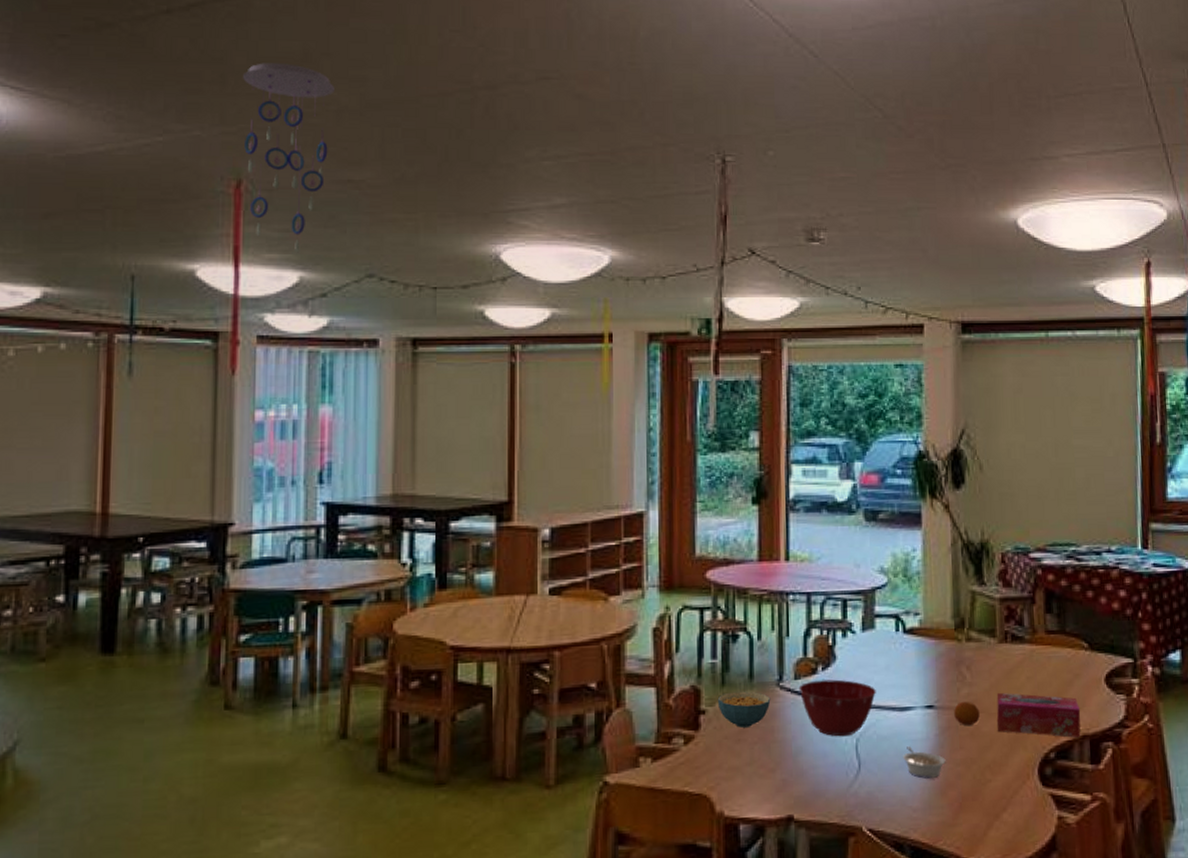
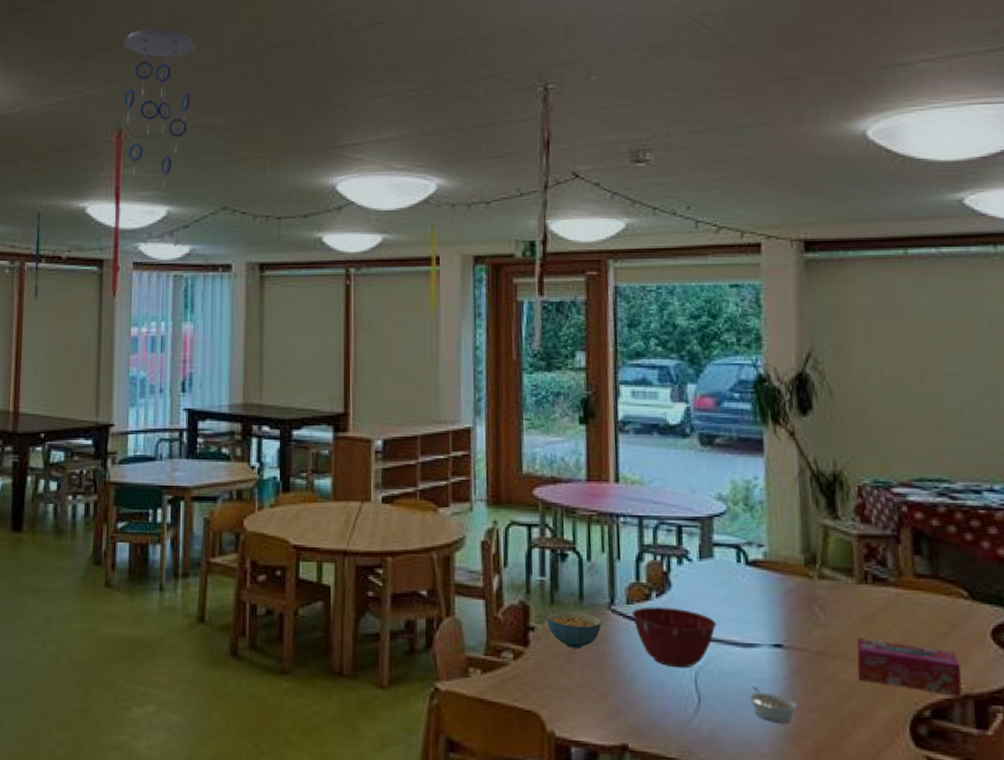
fruit: present [954,701,980,725] -> none [806,643,837,670]

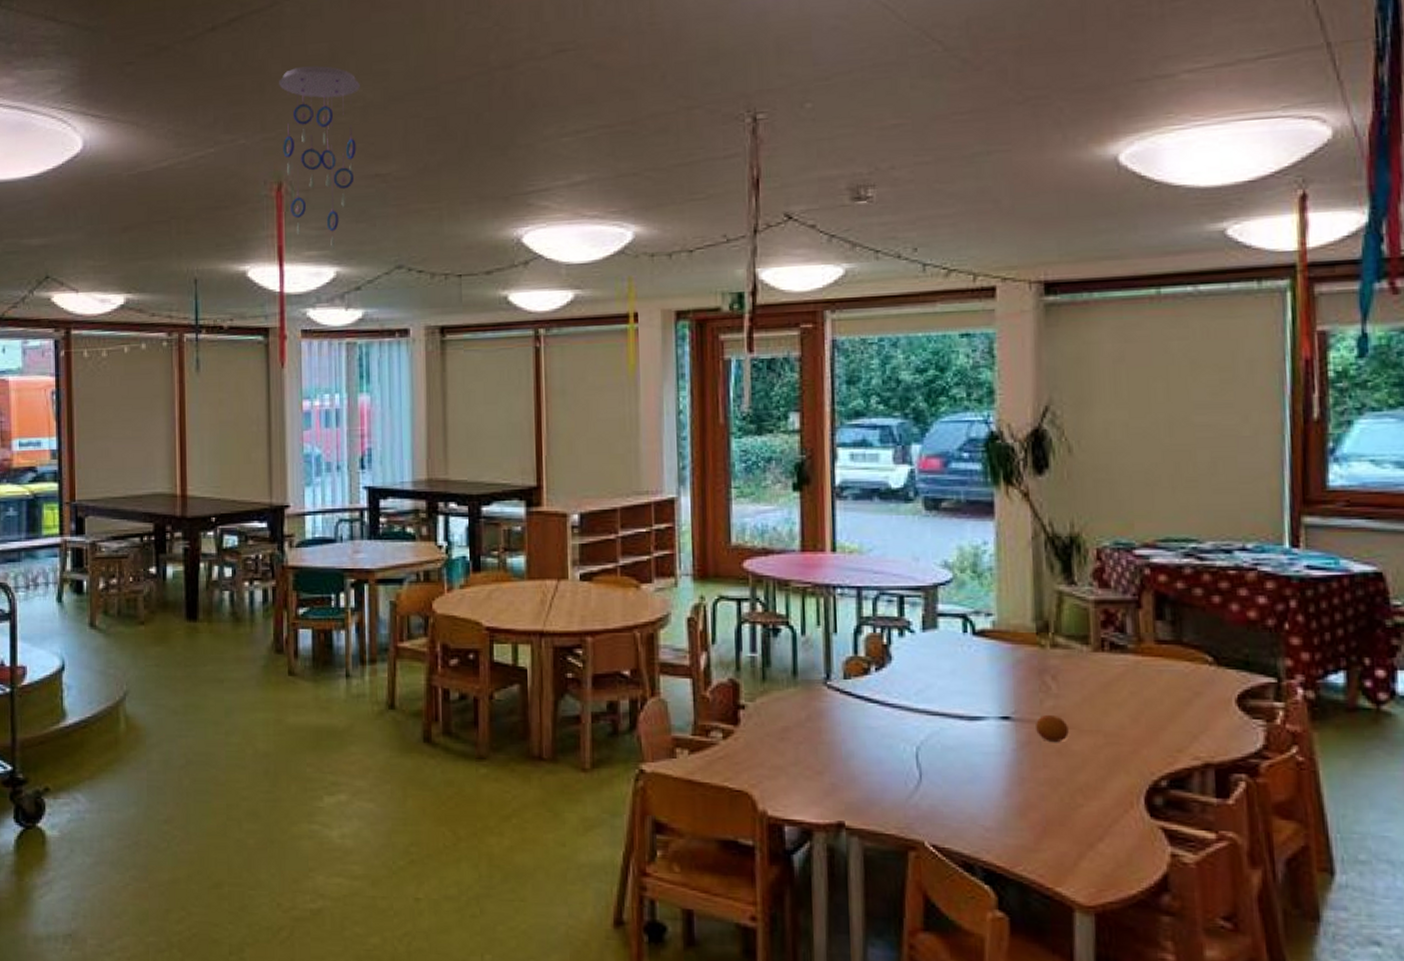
cereal bowl: present [546,611,602,648] -> none [757,688,817,726]
mixing bowl: present [631,607,716,668] -> none [848,681,940,744]
legume: present [748,686,798,723] -> none [973,760,1026,797]
fruit: none [806,643,837,670] -> present [1036,714,1069,741]
tissue box: present [856,637,962,696] -> none [1090,707,1203,765]

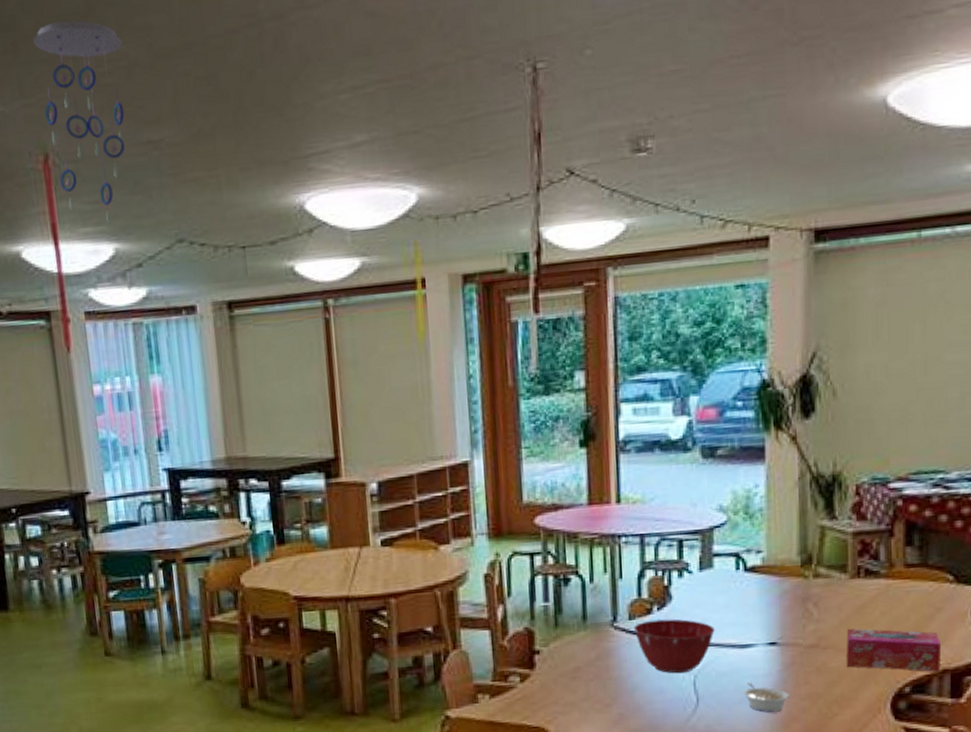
mixing bowl: none [848,681,940,744] -> present [633,618,715,674]
legume: none [973,760,1026,797] -> present [743,682,789,713]
fruit: present [1036,714,1069,741] -> none [799,637,827,661]
tissue box: none [1090,707,1203,765] -> present [846,628,942,672]

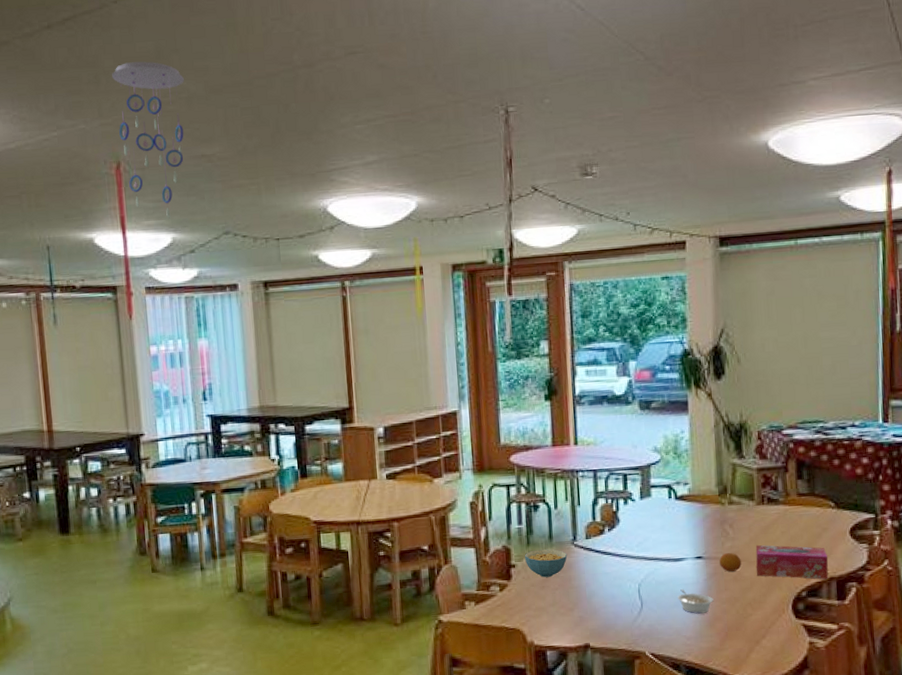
cereal bowl: none [551,632,605,666] -> present [524,549,568,577]
mixing bowl: present [633,618,715,674] -> none [589,538,654,583]
fruit: none [799,637,827,661] -> present [719,552,741,572]

